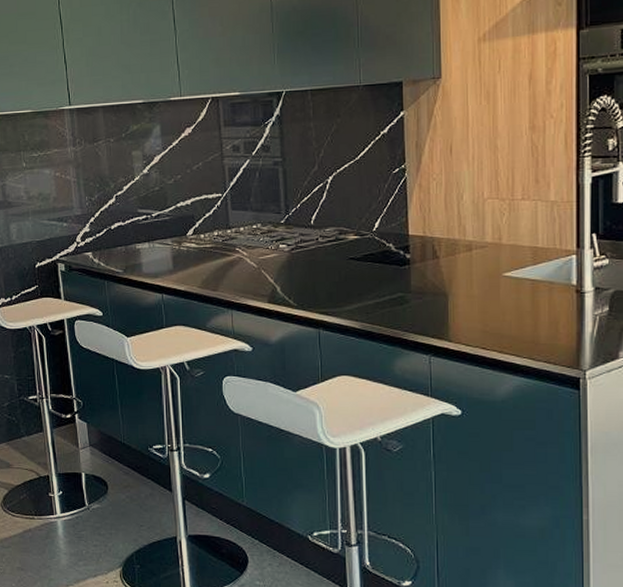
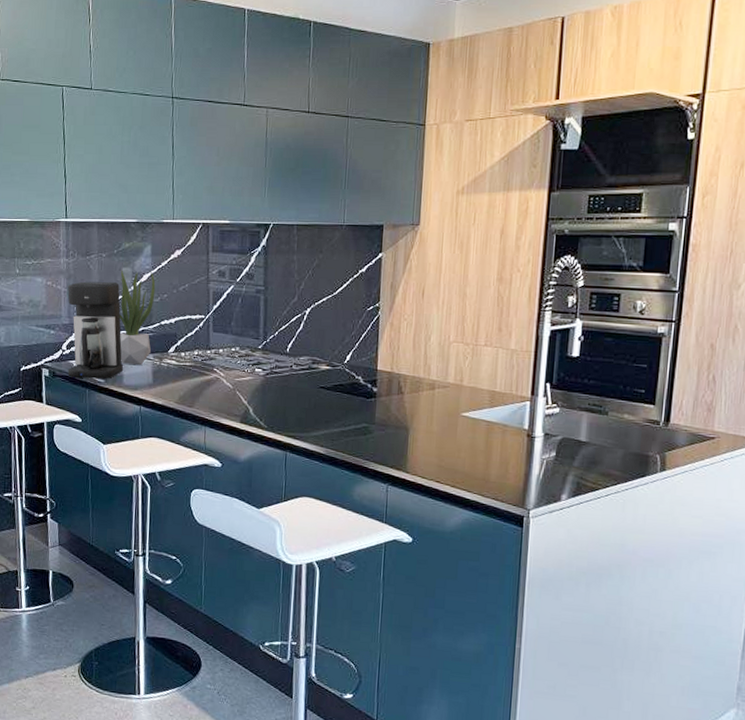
coffee maker: none [77,166,141,270] -> present [67,281,123,379]
potted plant: none [130,152,168,251] -> present [119,270,156,365]

